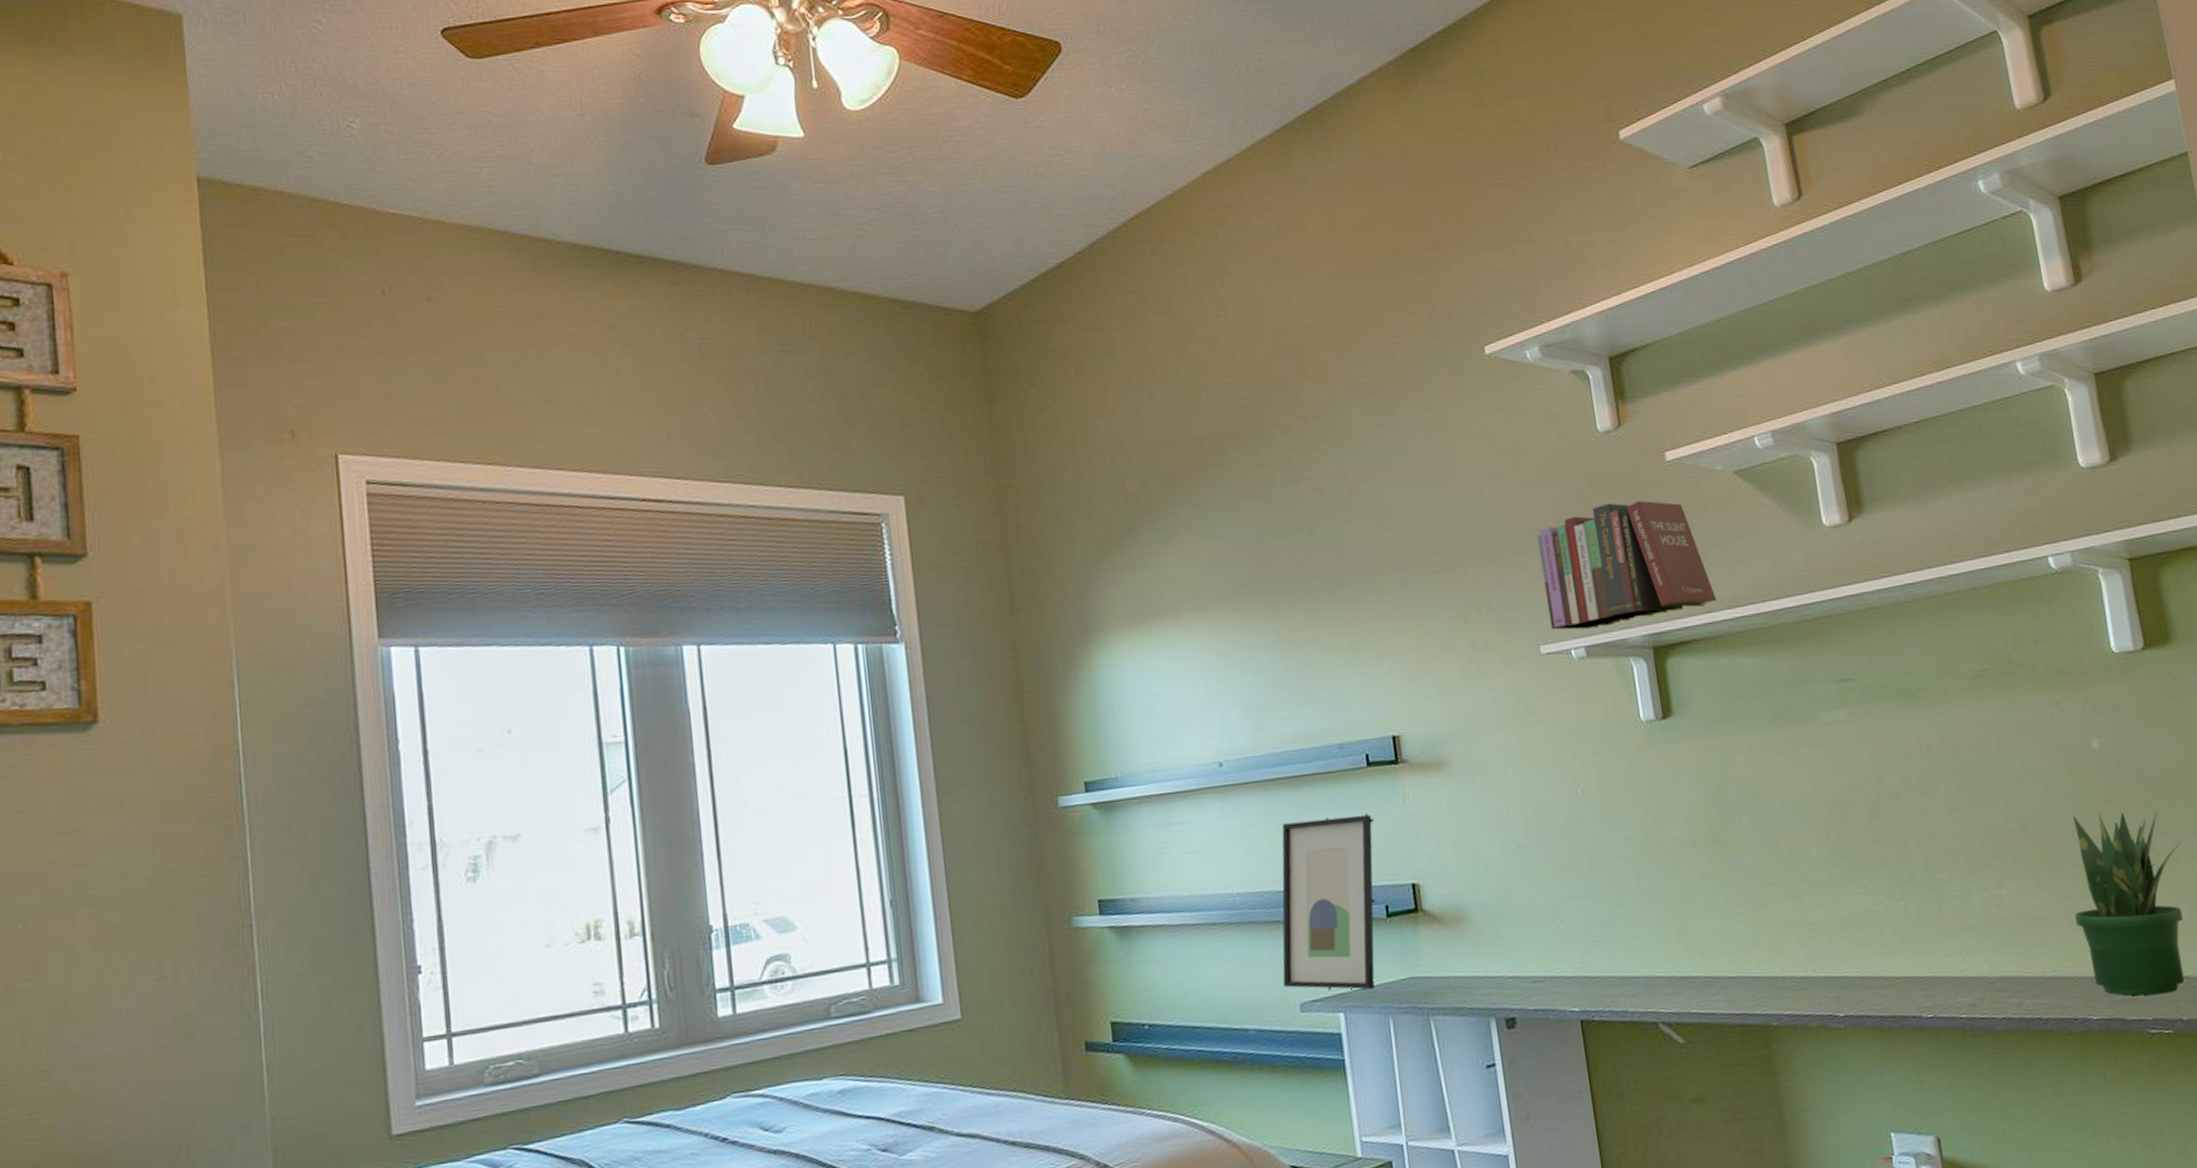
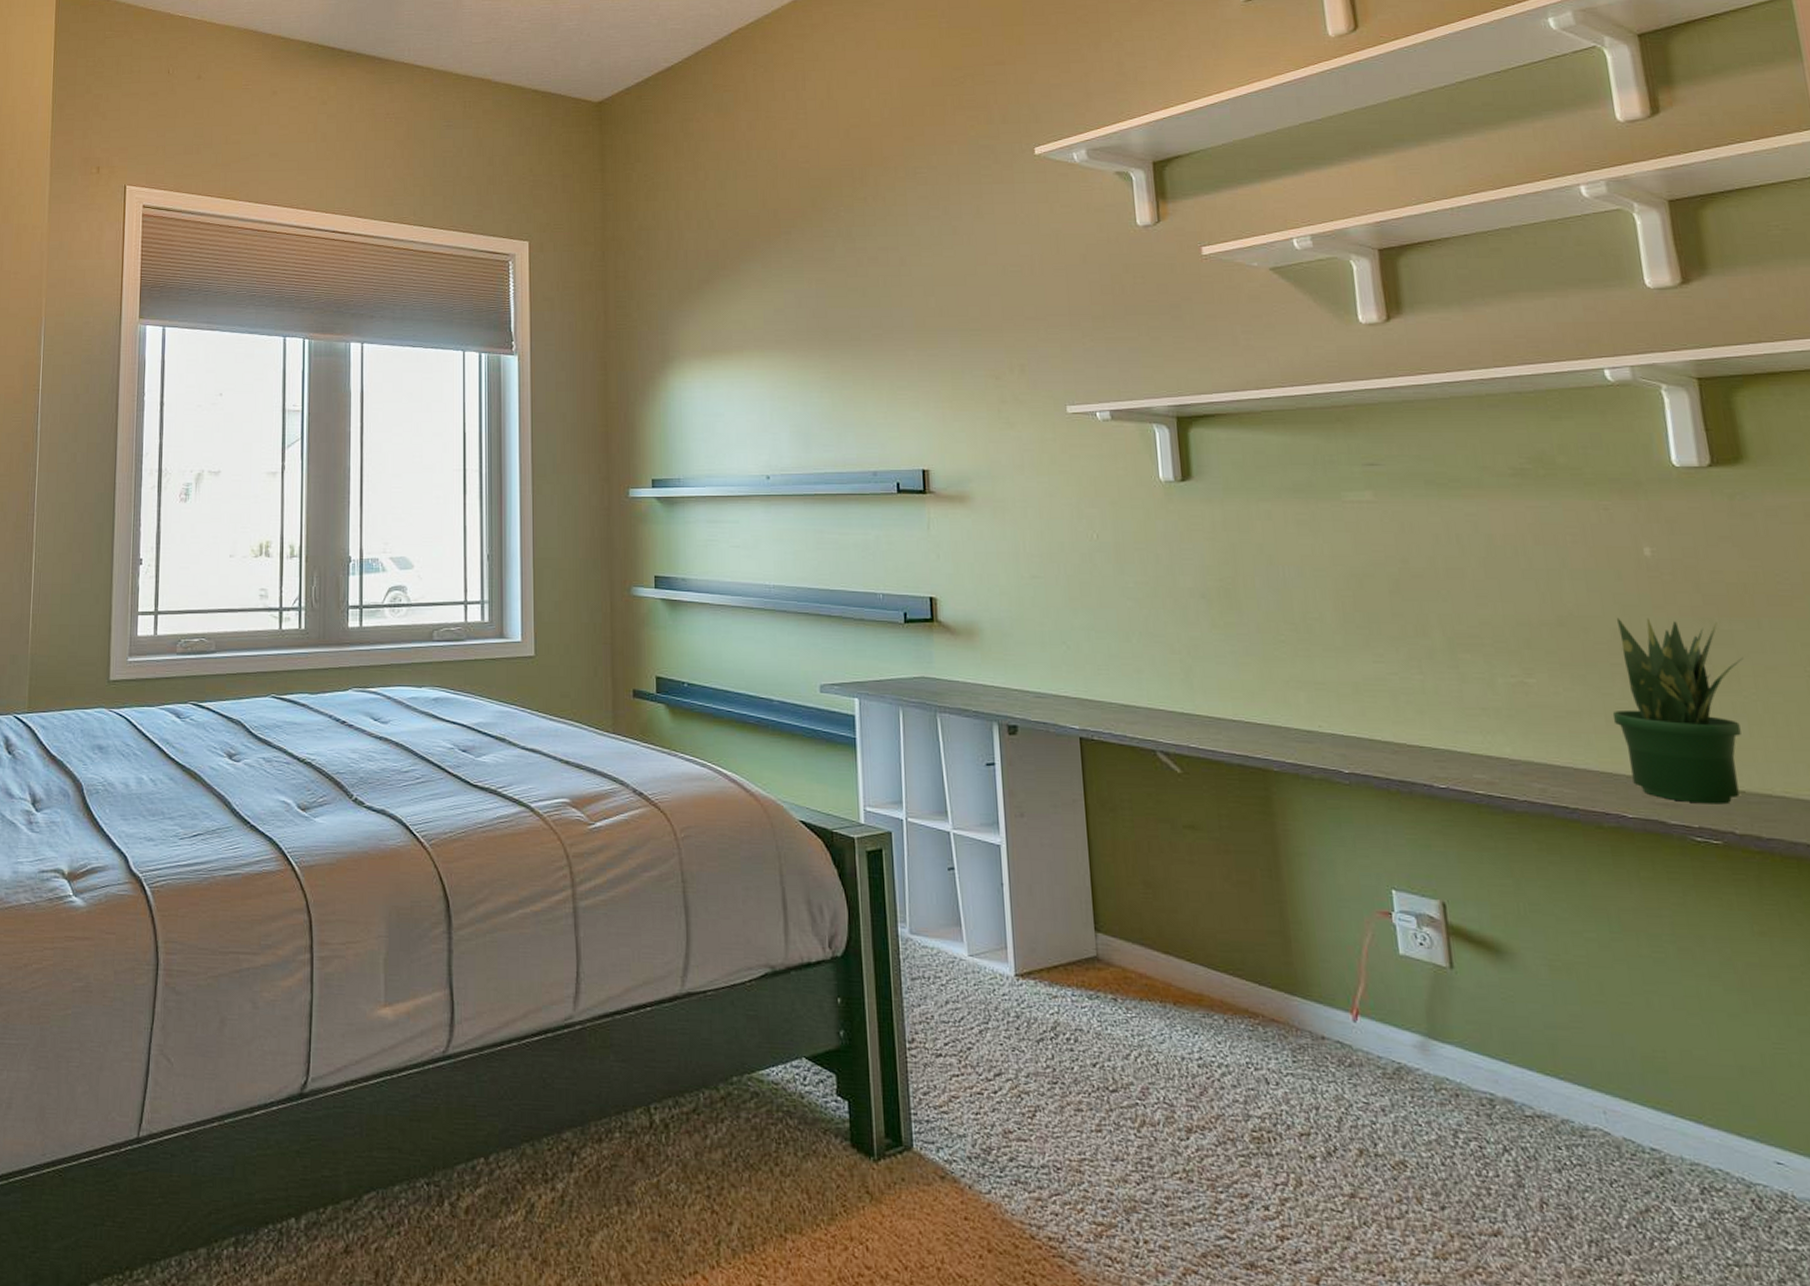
picture frame: present [1282,812,1375,991] -> none [807,531,900,682]
books: present [1537,500,1717,630] -> none [1071,287,1245,395]

